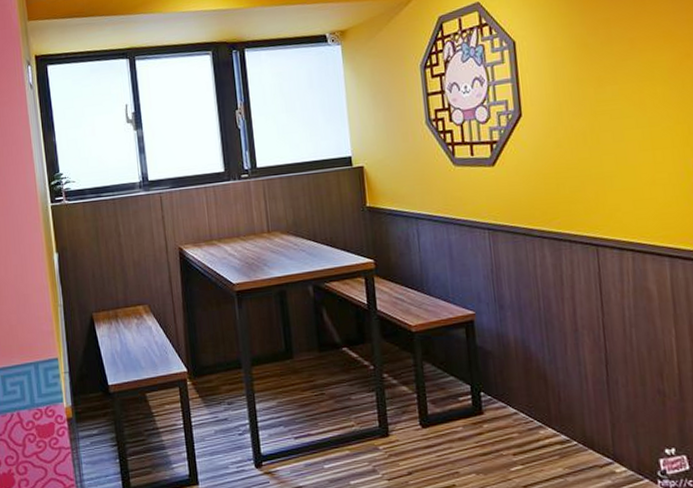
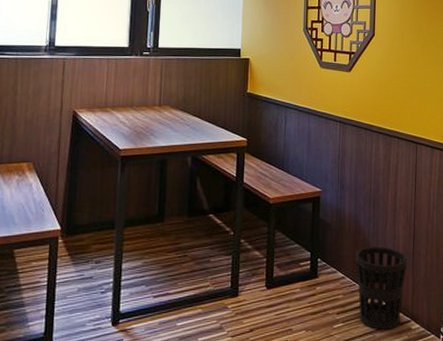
wastebasket: none [528,375,602,473] -> present [355,247,408,330]

